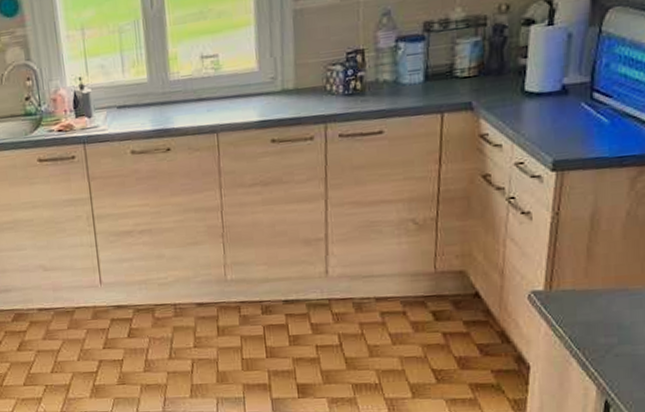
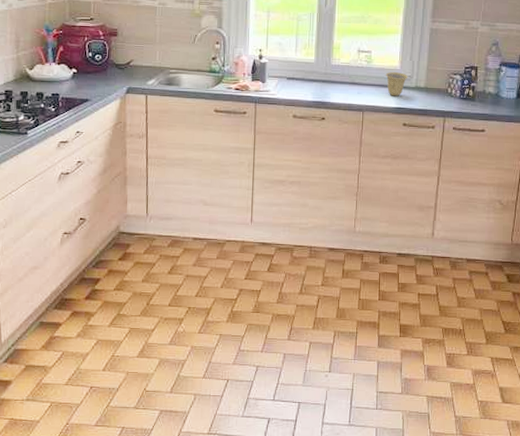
cup: none [240,75,271,108] -> present [385,72,408,97]

